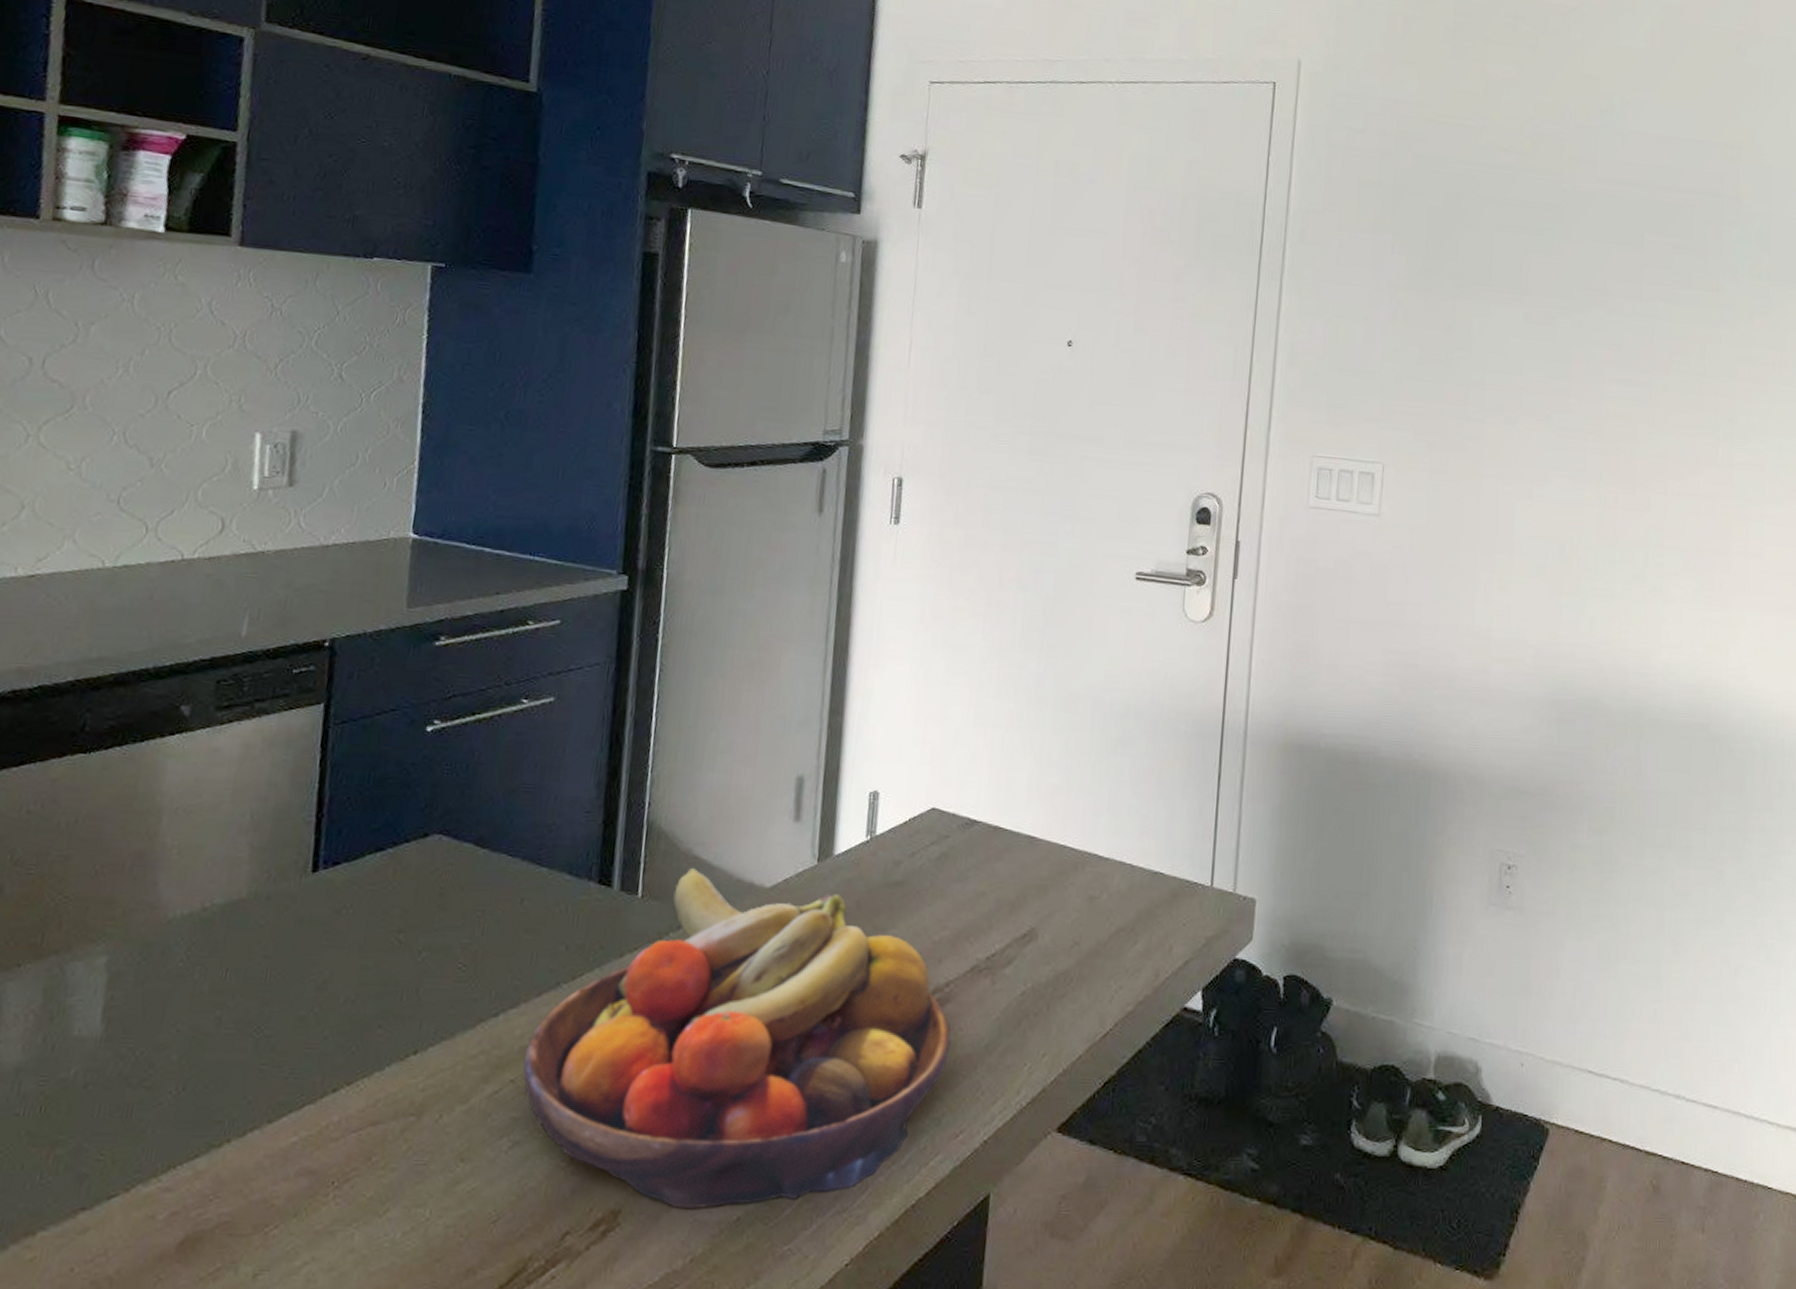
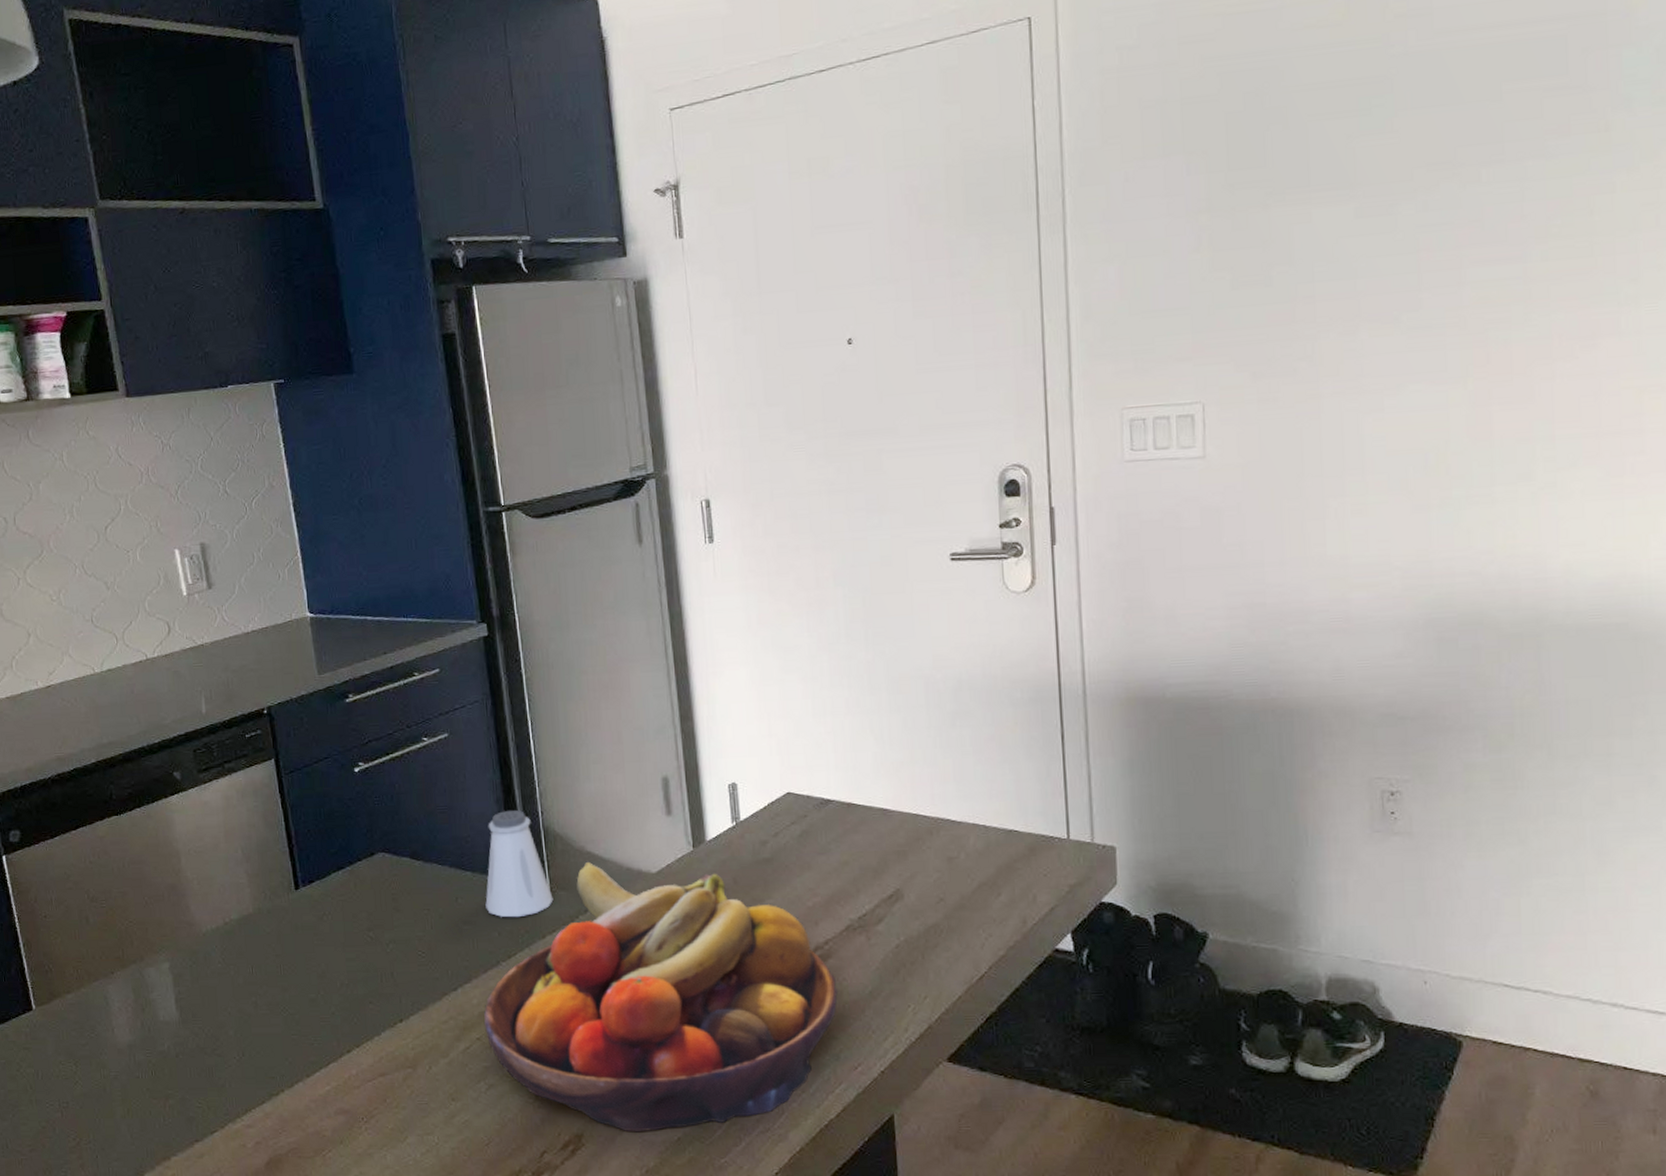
saltshaker: none [557,796,643,930] -> present [485,810,554,918]

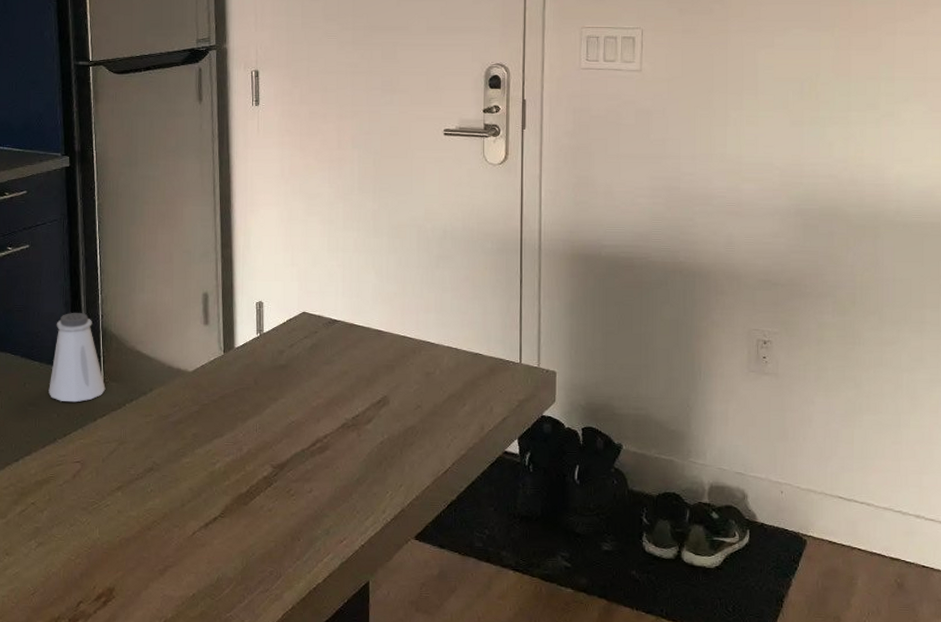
fruit bowl: present [483,861,838,1133] -> none [38,359,332,588]

